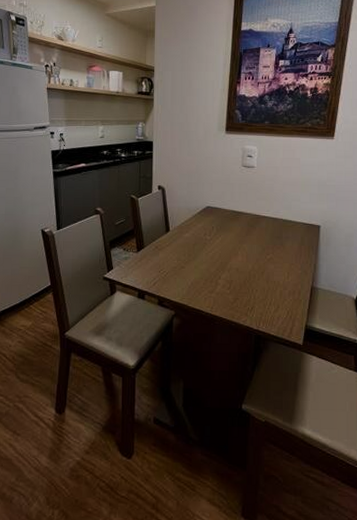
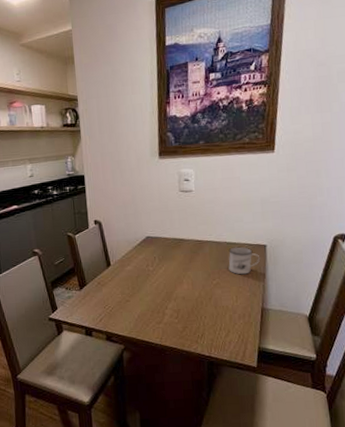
mug: none [283,224,314,252] -> present [228,246,261,275]

